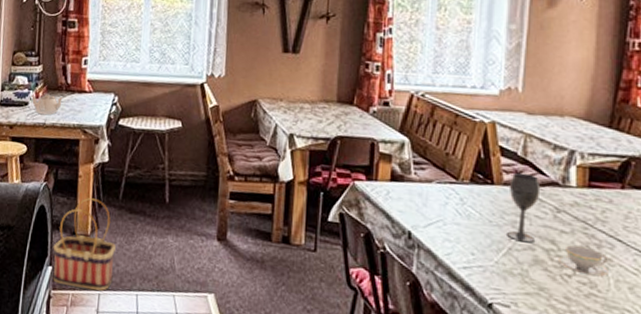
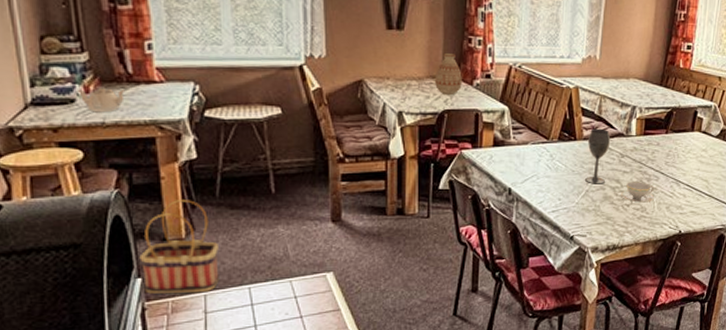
vase: none [329,78,358,122] -> present [435,53,462,96]

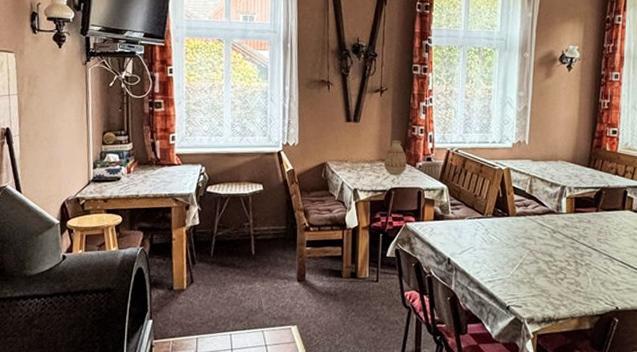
teapot: present [77,88,126,113] -> none [122,169,155,188]
basket: present [139,200,219,295] -> none [152,257,210,336]
wine glass: present [585,128,611,184] -> none [519,206,542,258]
teacup: present [621,182,655,203] -> none [554,256,589,278]

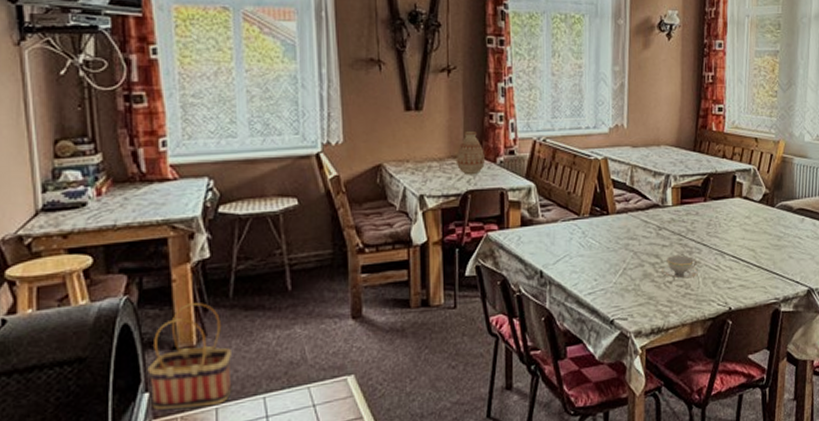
basket: none [152,257,210,336] -> present [147,303,232,411]
teacup: none [554,256,589,278] -> present [662,255,699,279]

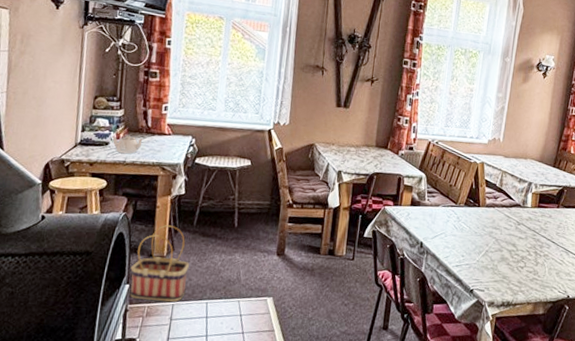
teapot: none [89,188,139,215] -> present [111,135,144,155]
vase: present [457,132,485,175] -> none [369,128,391,162]
teacup: present [662,255,699,279] -> none [516,247,547,267]

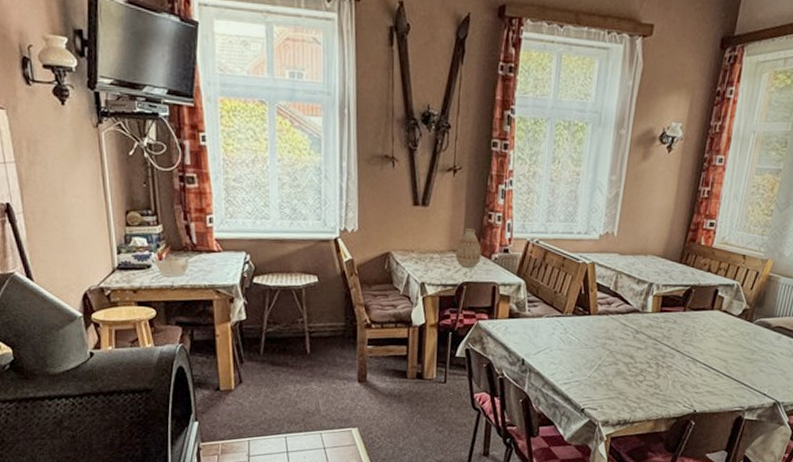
basket: present [129,225,189,302] -> none [197,355,261,438]
vase: none [369,128,391,162] -> present [456,229,481,269]

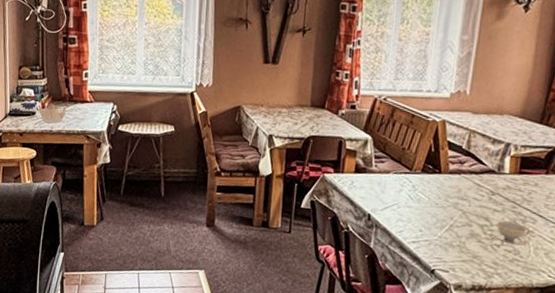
vase: present [456,229,481,269] -> none [303,85,328,123]
teacup: none [634,358,670,380] -> present [490,221,531,246]

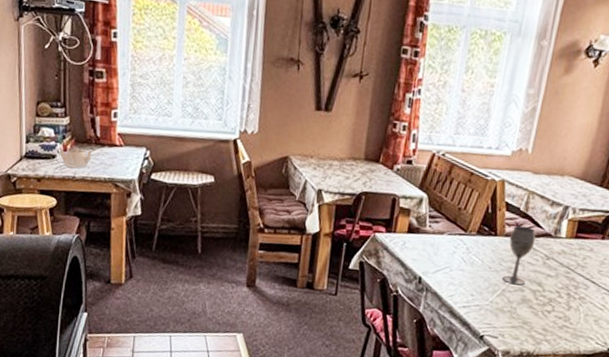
wine glass: none [450,163,480,221] -> present [502,225,536,286]
teacup: present [490,221,531,246] -> none [542,286,582,312]

